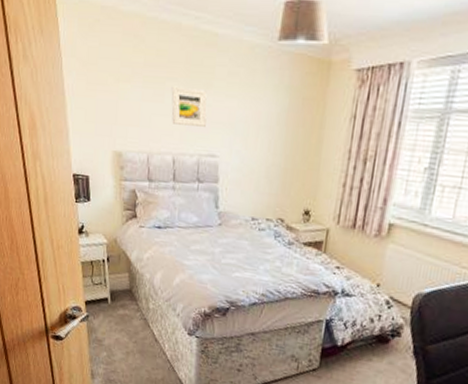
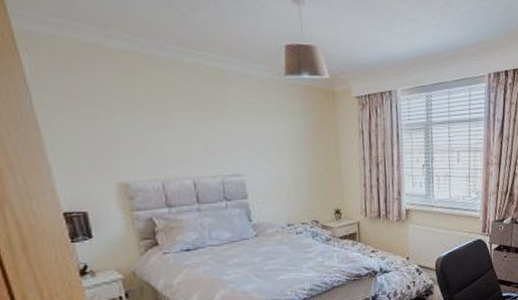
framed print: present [171,86,207,127] -> none [181,116,225,150]

